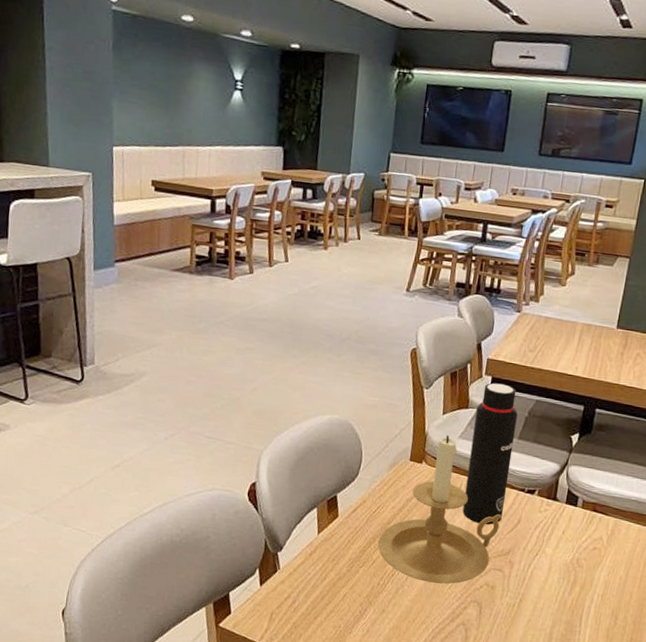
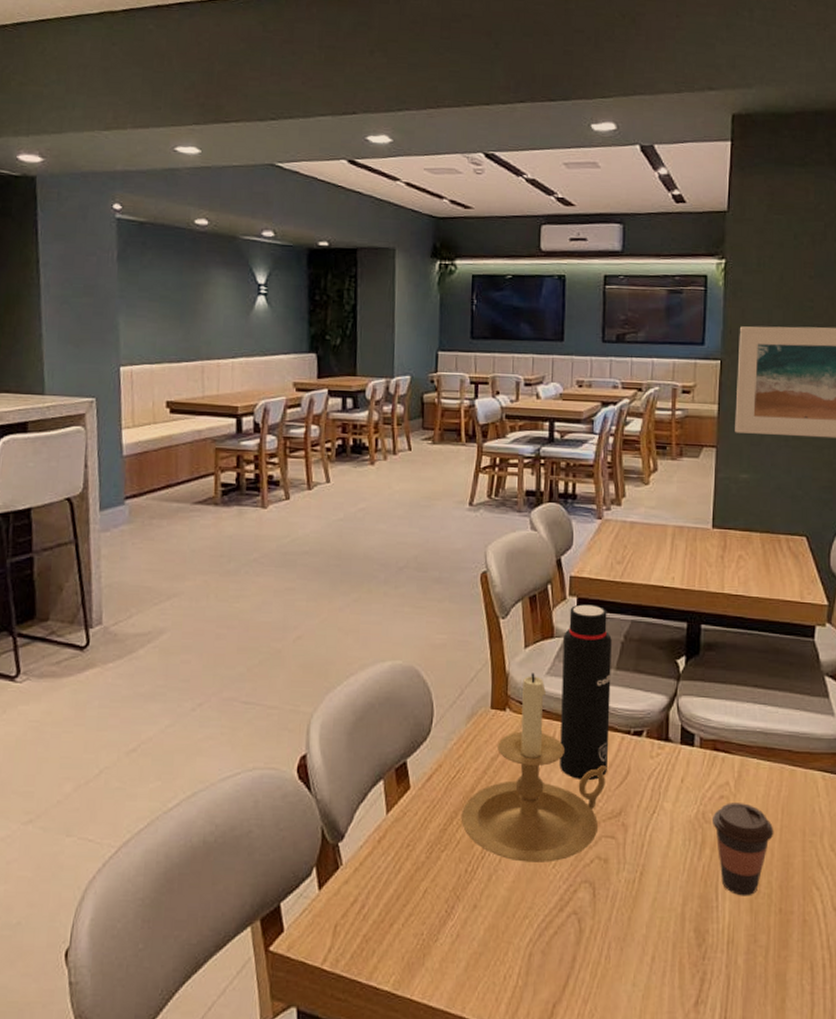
coffee cup: none [584,553,635,626] -> present [711,803,774,896]

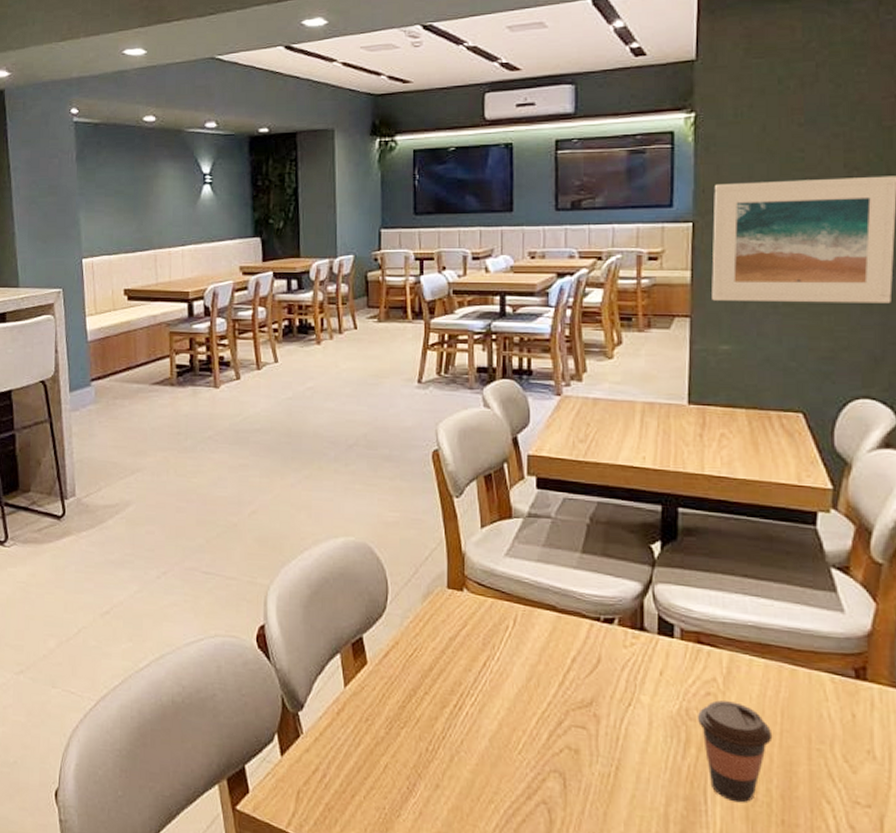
candle holder: present [461,673,607,862] -> none [419,554,575,748]
water bottle: present [560,604,612,780] -> none [523,484,577,667]

